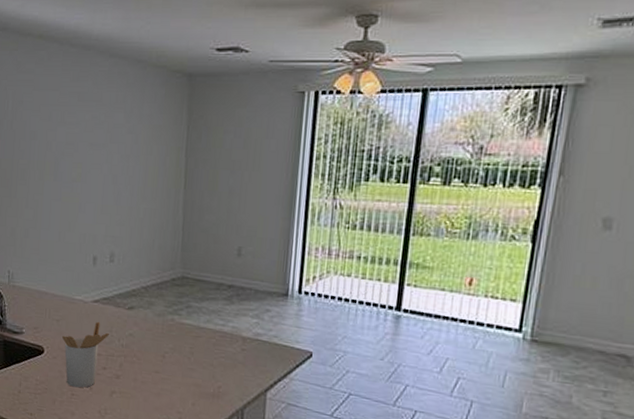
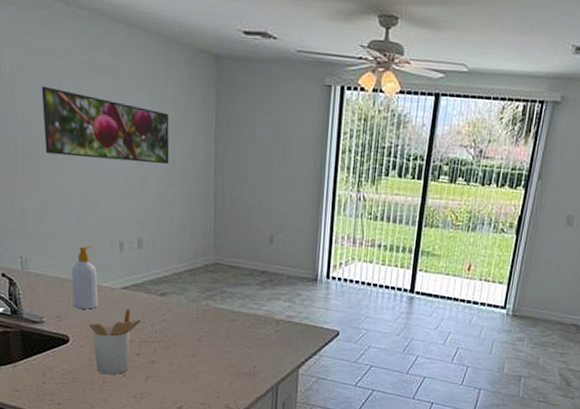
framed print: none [35,117,144,181] -> present [41,86,170,164]
soap bottle: none [49,260,72,322] -> present [71,245,99,309]

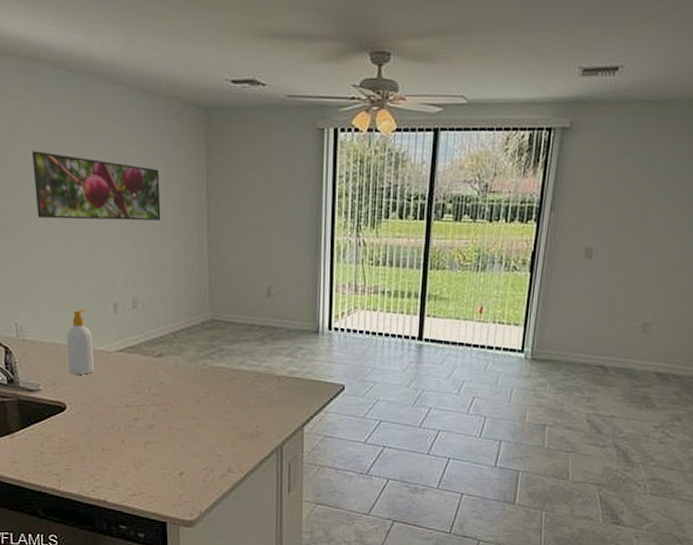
utensil holder: present [89,308,142,375] -> none [86,371,139,442]

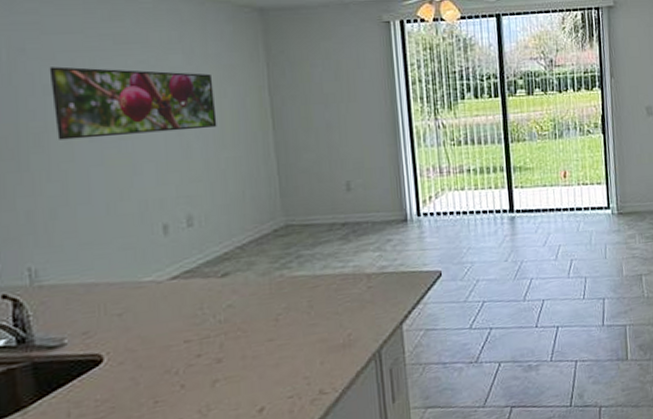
soap bottle: present [66,309,95,375] -> none [100,237,141,317]

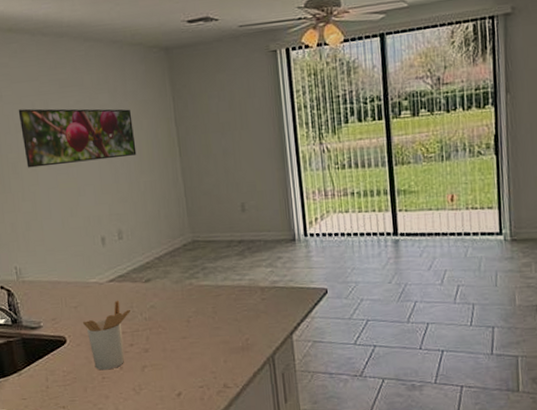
utensil holder: none [130,301,201,393] -> present [83,300,132,371]

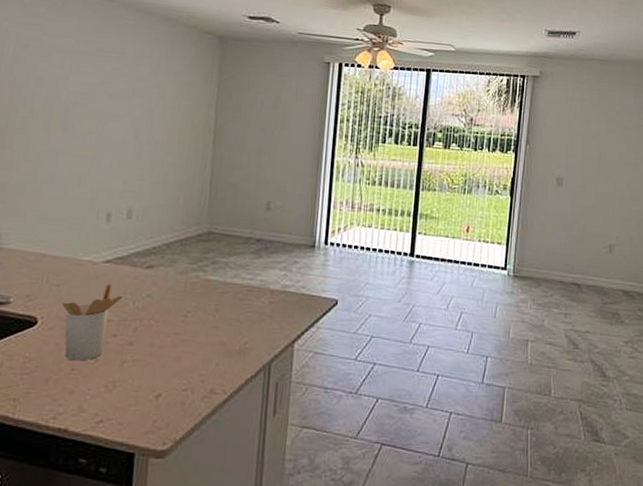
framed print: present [18,108,137,168] -> none [38,63,171,134]

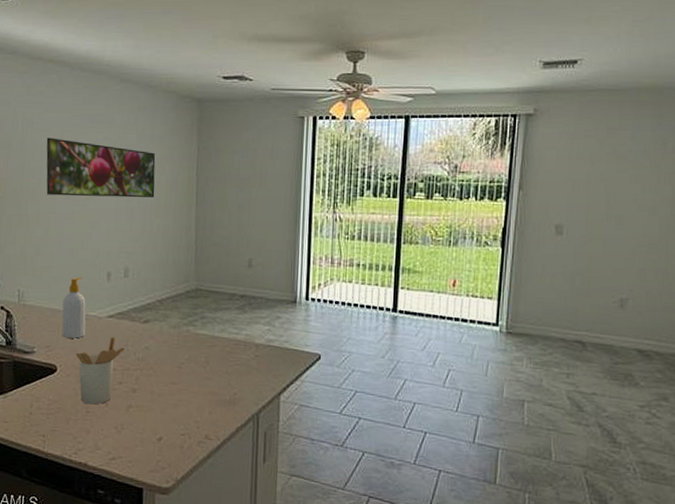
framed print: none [38,63,171,134] -> present [46,137,156,198]
soap bottle: none [47,218,79,287] -> present [62,277,86,339]

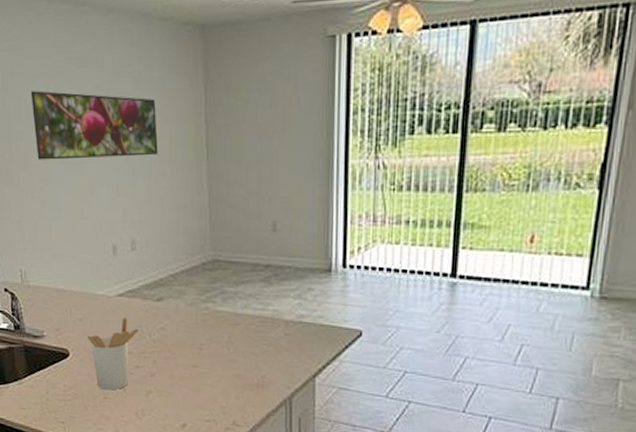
soap bottle: present [62,277,86,339] -> none [67,252,96,321]

